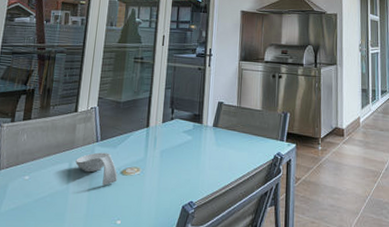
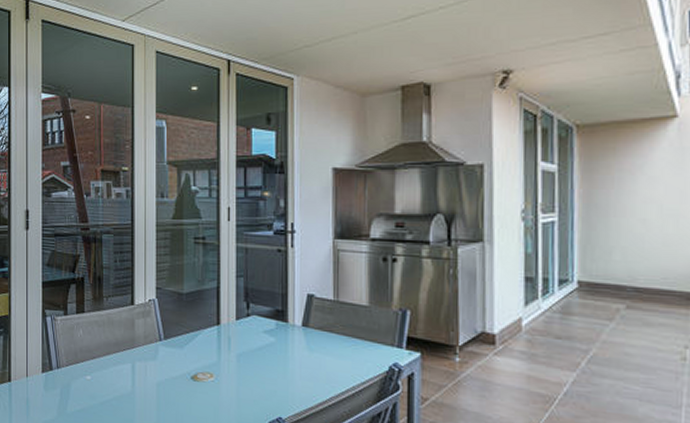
spoon rest: present [75,152,118,186] -> none [139,353,188,392]

